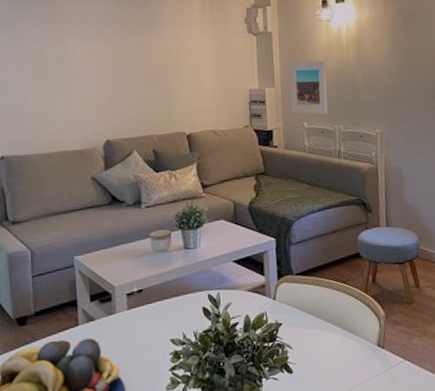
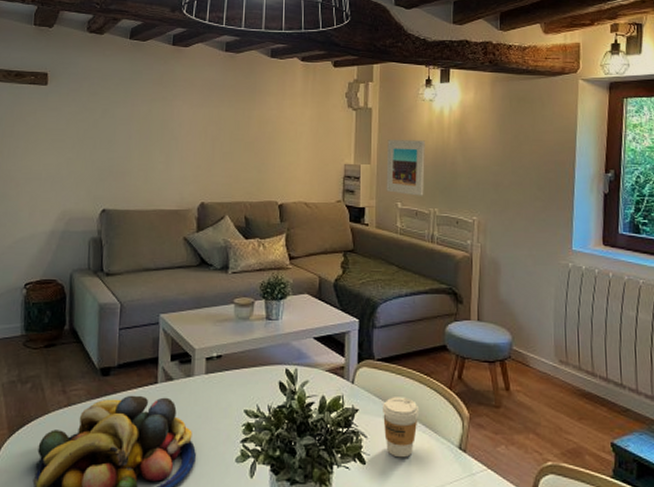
coffee cup: none [305,306,339,363] -> present [383,397,418,458]

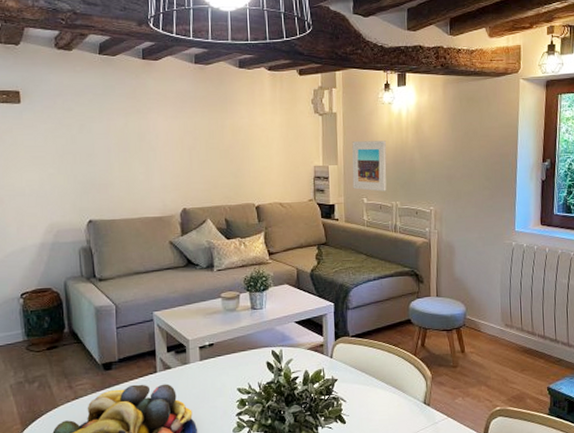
coffee cup: present [383,397,418,458] -> none [358,365,389,416]

